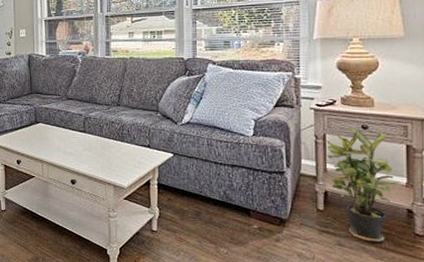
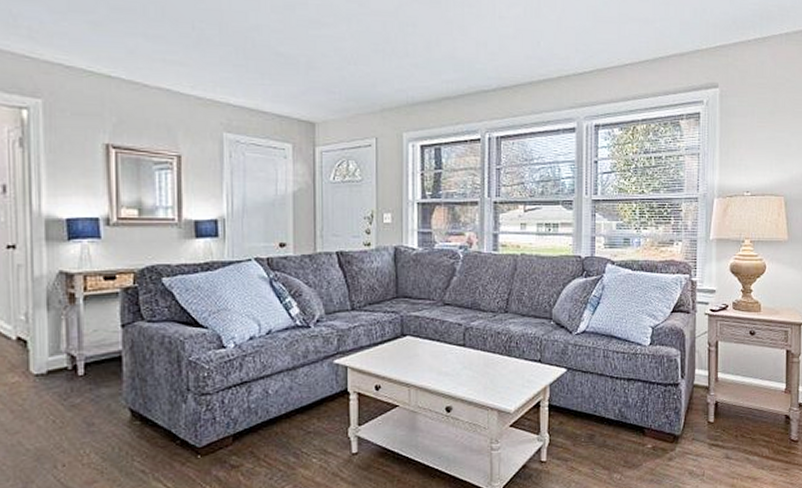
potted plant: present [326,127,400,242] -> none [718,333,780,452]

